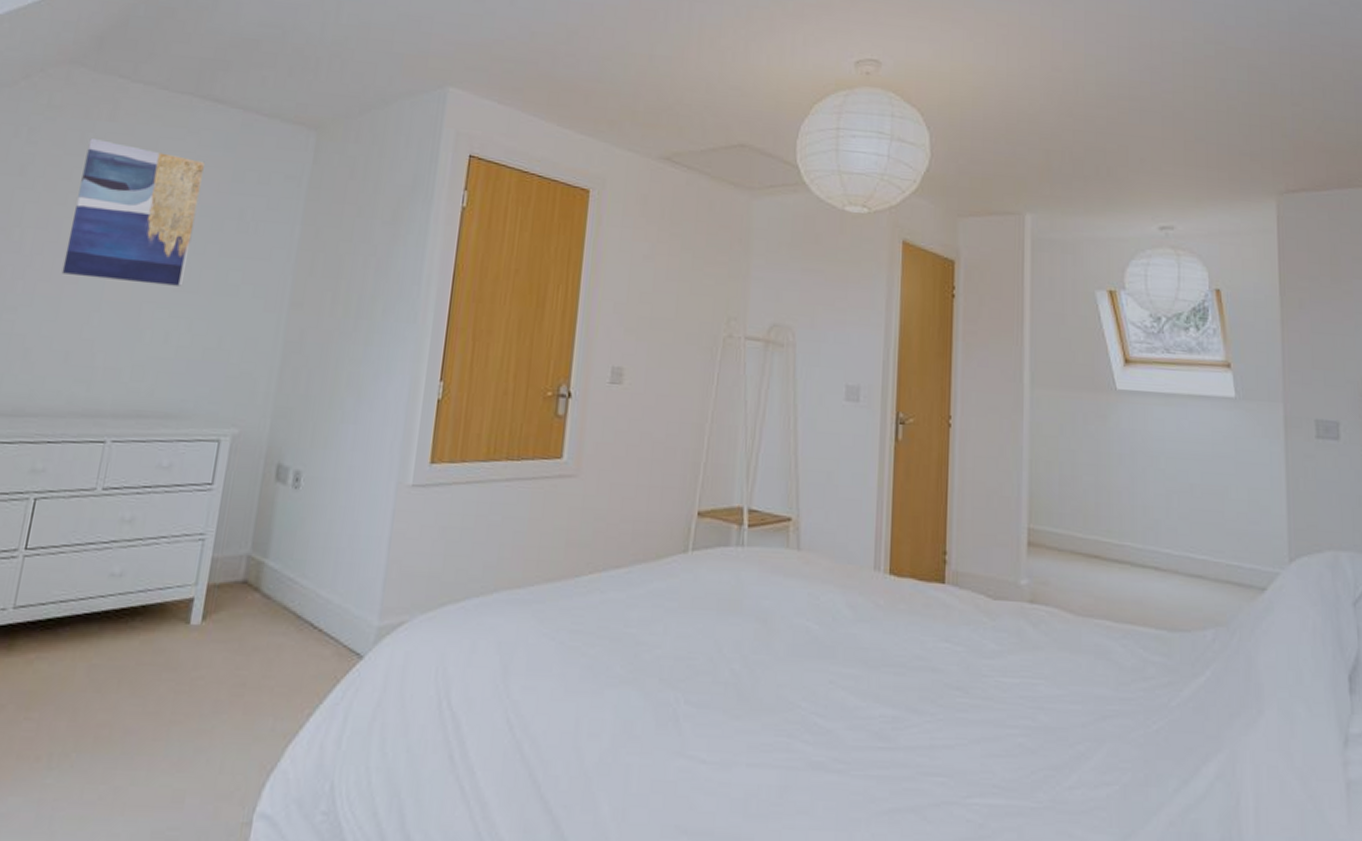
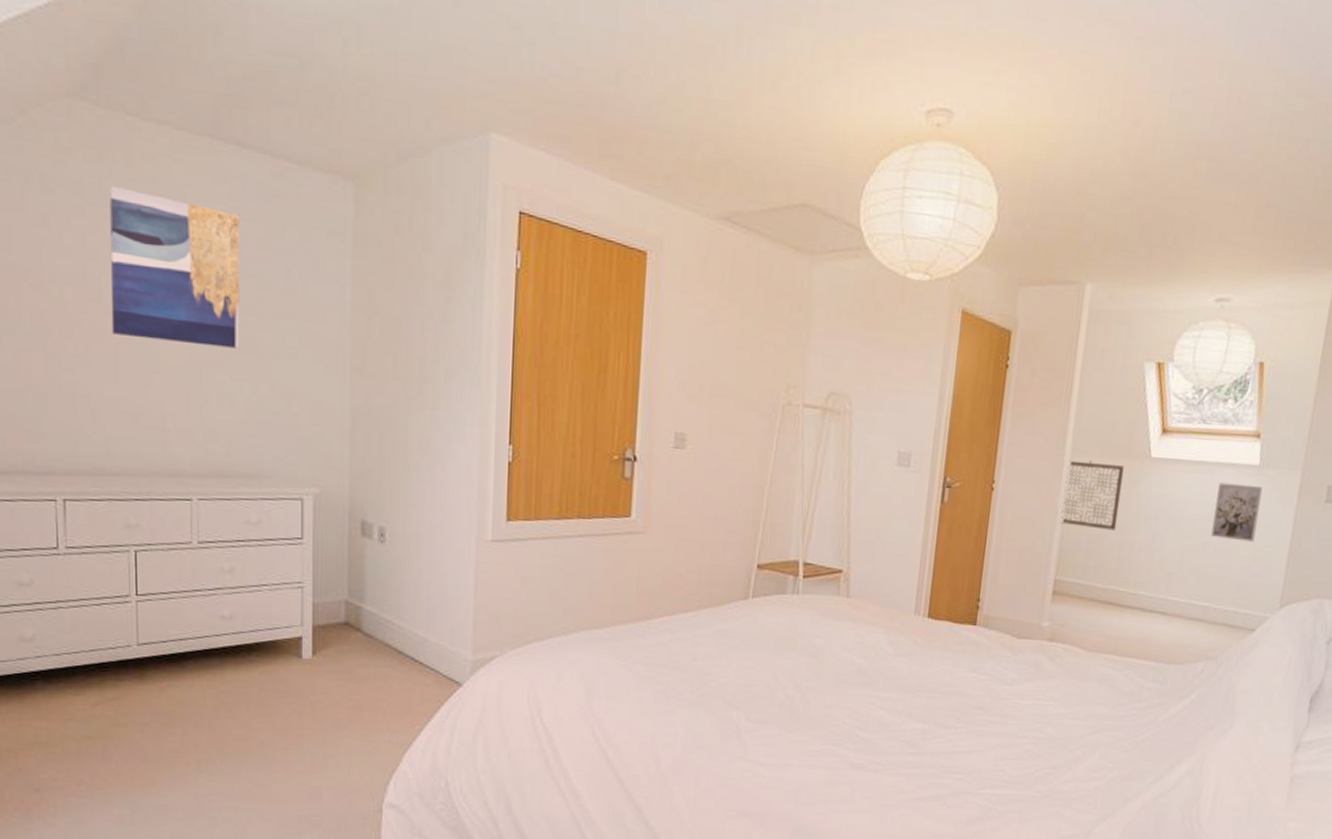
wall art: none [1027,393,1090,471] -> present [1060,460,1124,531]
wall art: none [1195,416,1246,484] -> present [1211,482,1263,542]

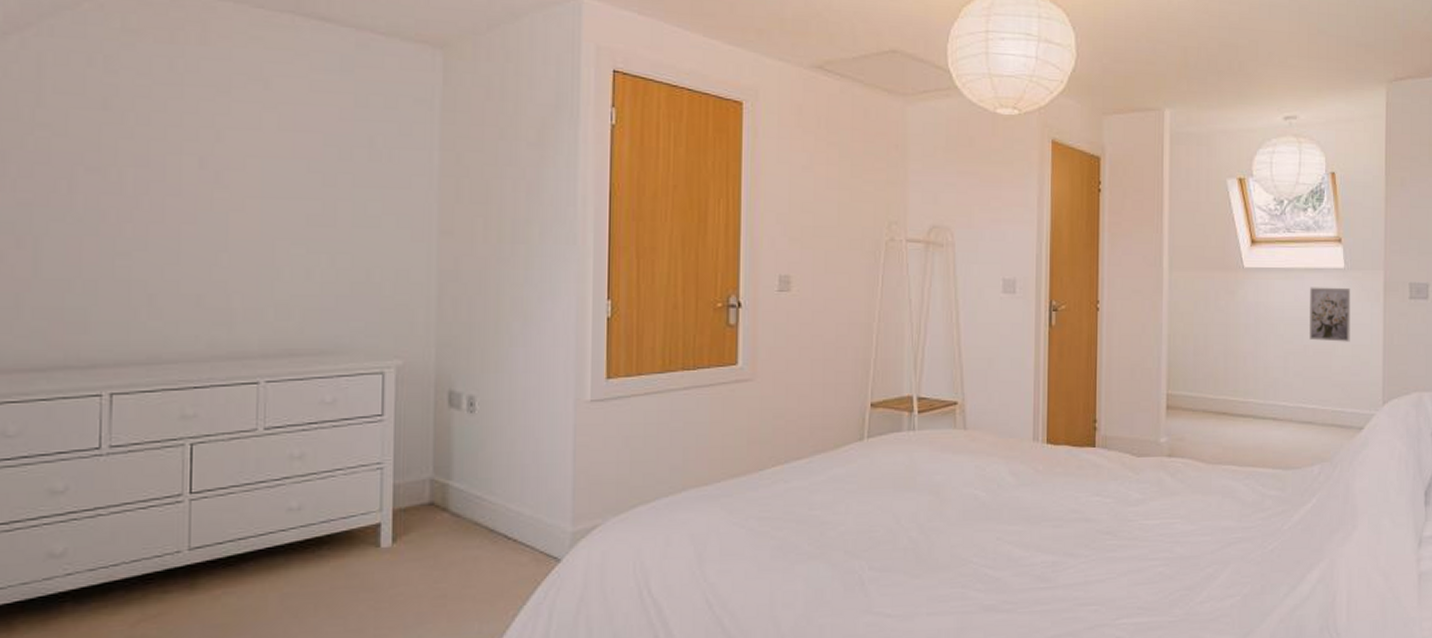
wall art: present [109,186,240,349] -> none [175,66,320,221]
wall art: present [1060,460,1124,531] -> none [1166,274,1220,341]

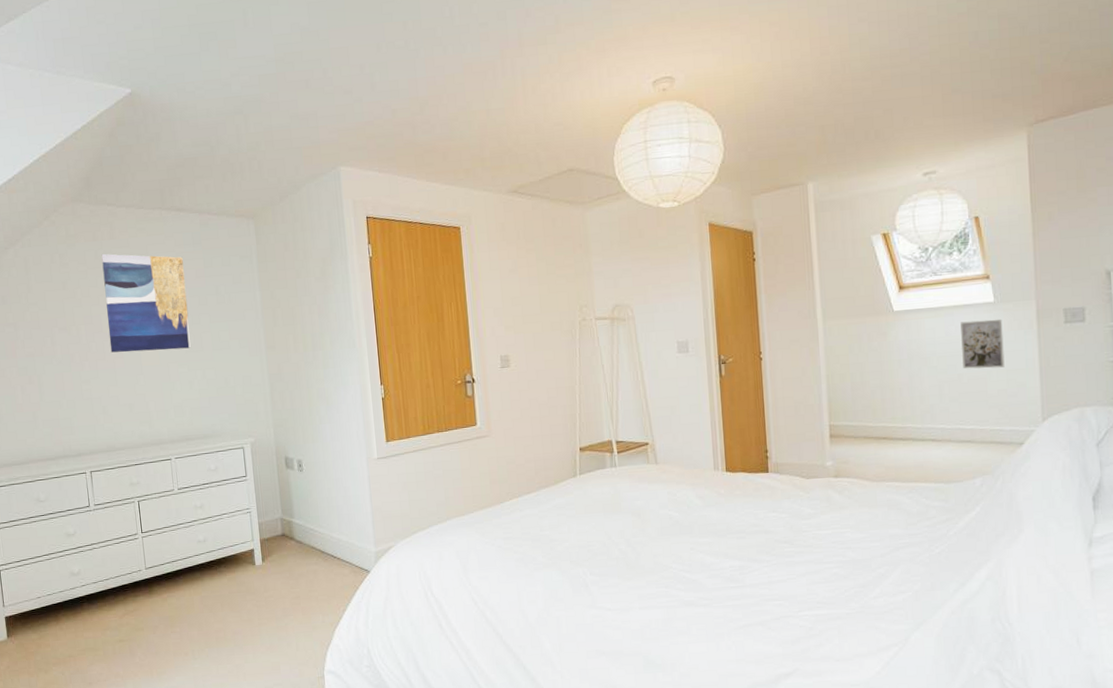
wall art: none [175,66,320,221] -> present [101,254,192,353]

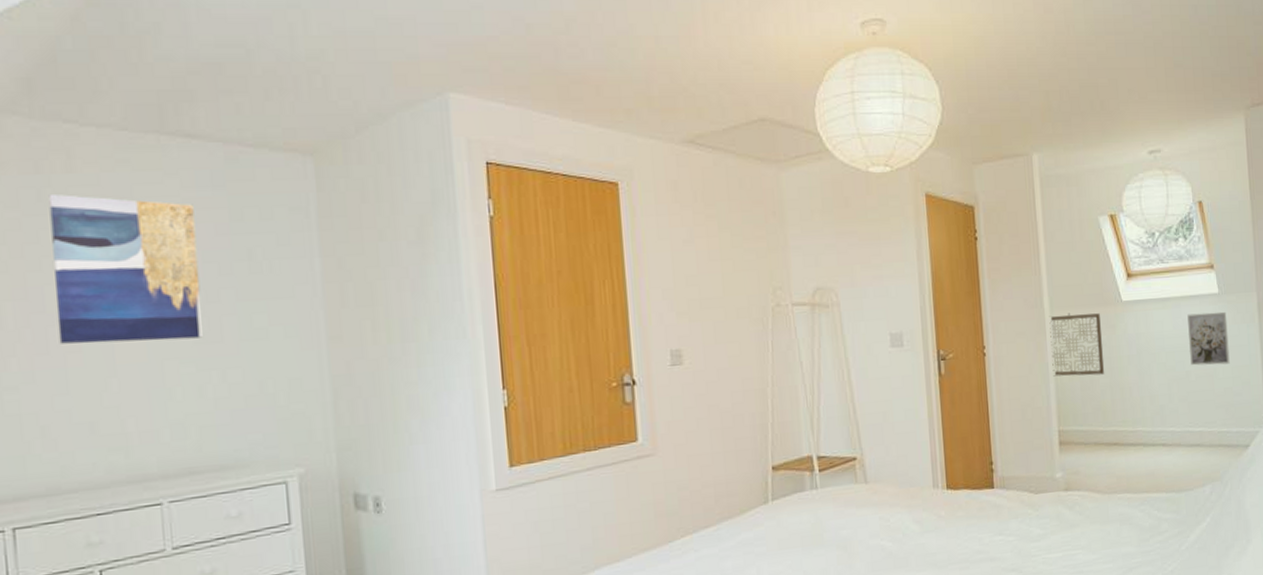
wall art: none [821,322,876,378] -> present [1049,313,1105,377]

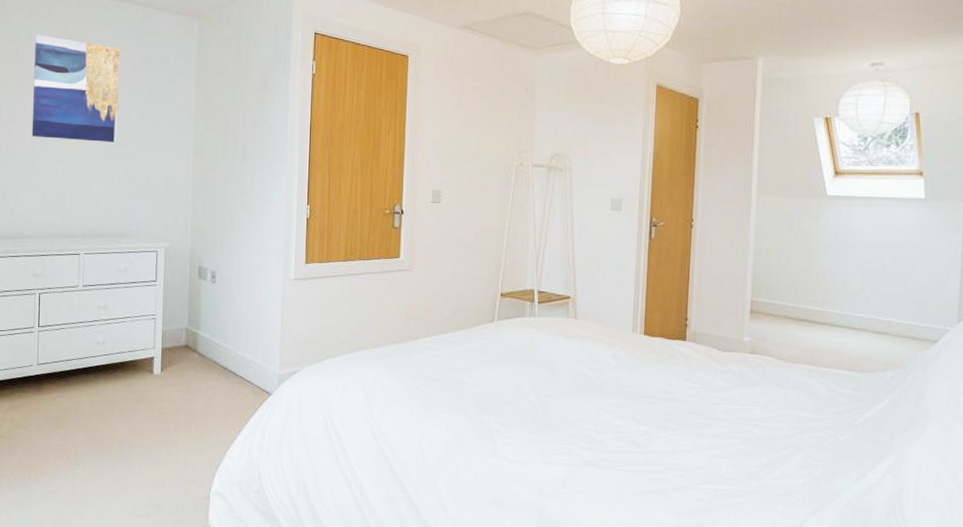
wall art: present [1049,313,1105,377] -> none [752,200,804,258]
wall art: present [1187,311,1230,366] -> none [887,214,931,264]

